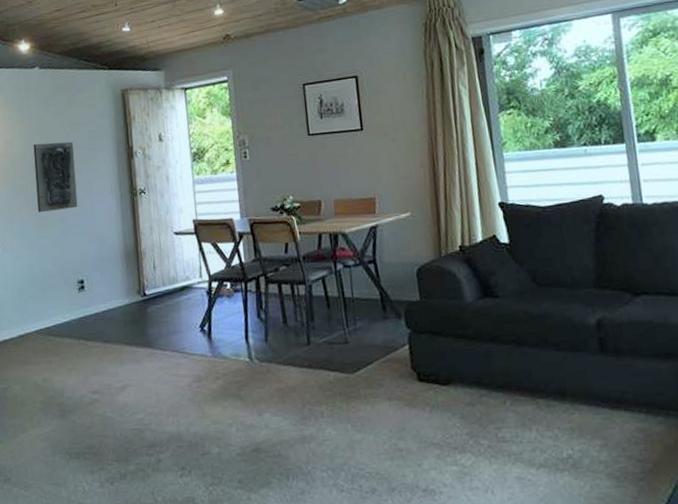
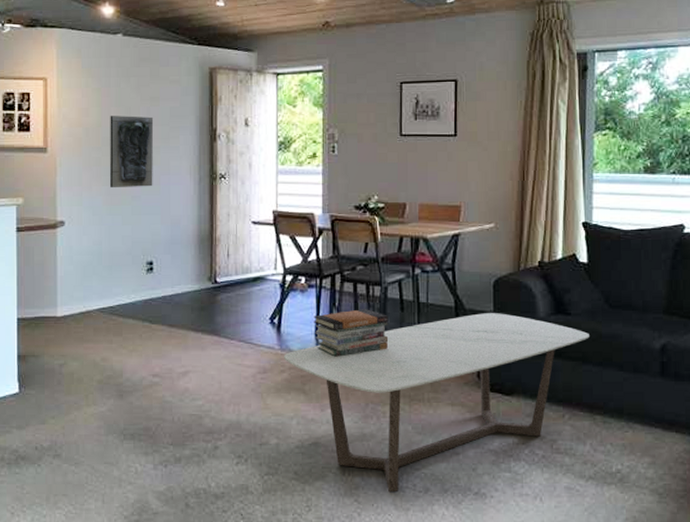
coffee table: none [217,301,521,496] -> present [284,313,589,493]
book stack: none [242,309,319,360] -> present [314,309,389,357]

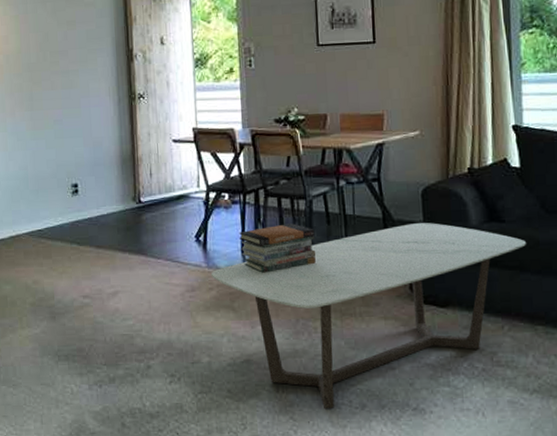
relief plaque: present [110,116,154,187] -> none [29,40,74,112]

